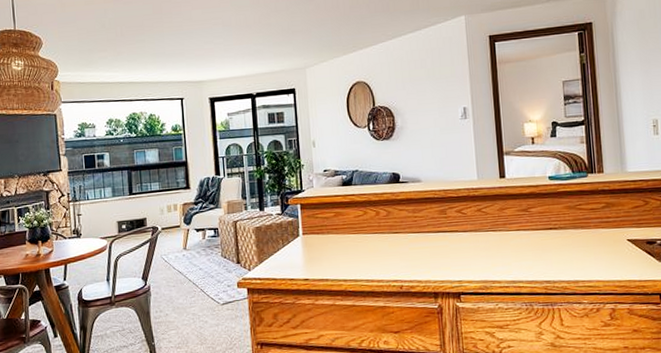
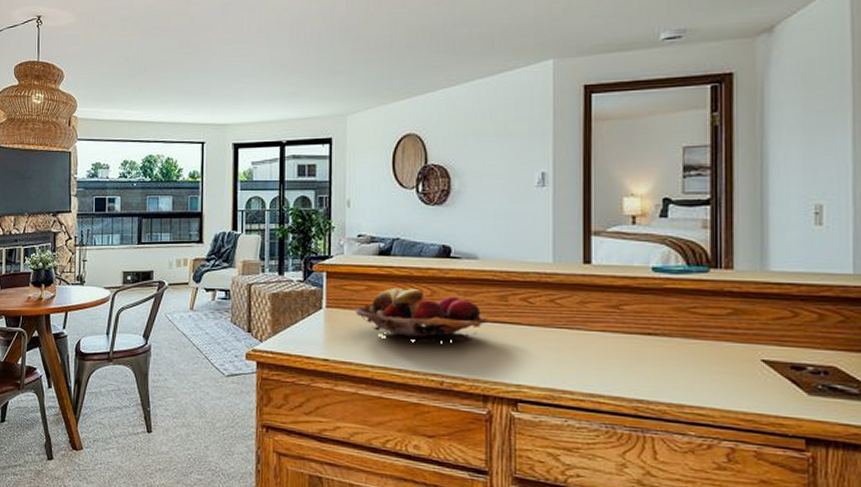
fruit basket: none [327,211,433,255] -> present [356,287,488,344]

